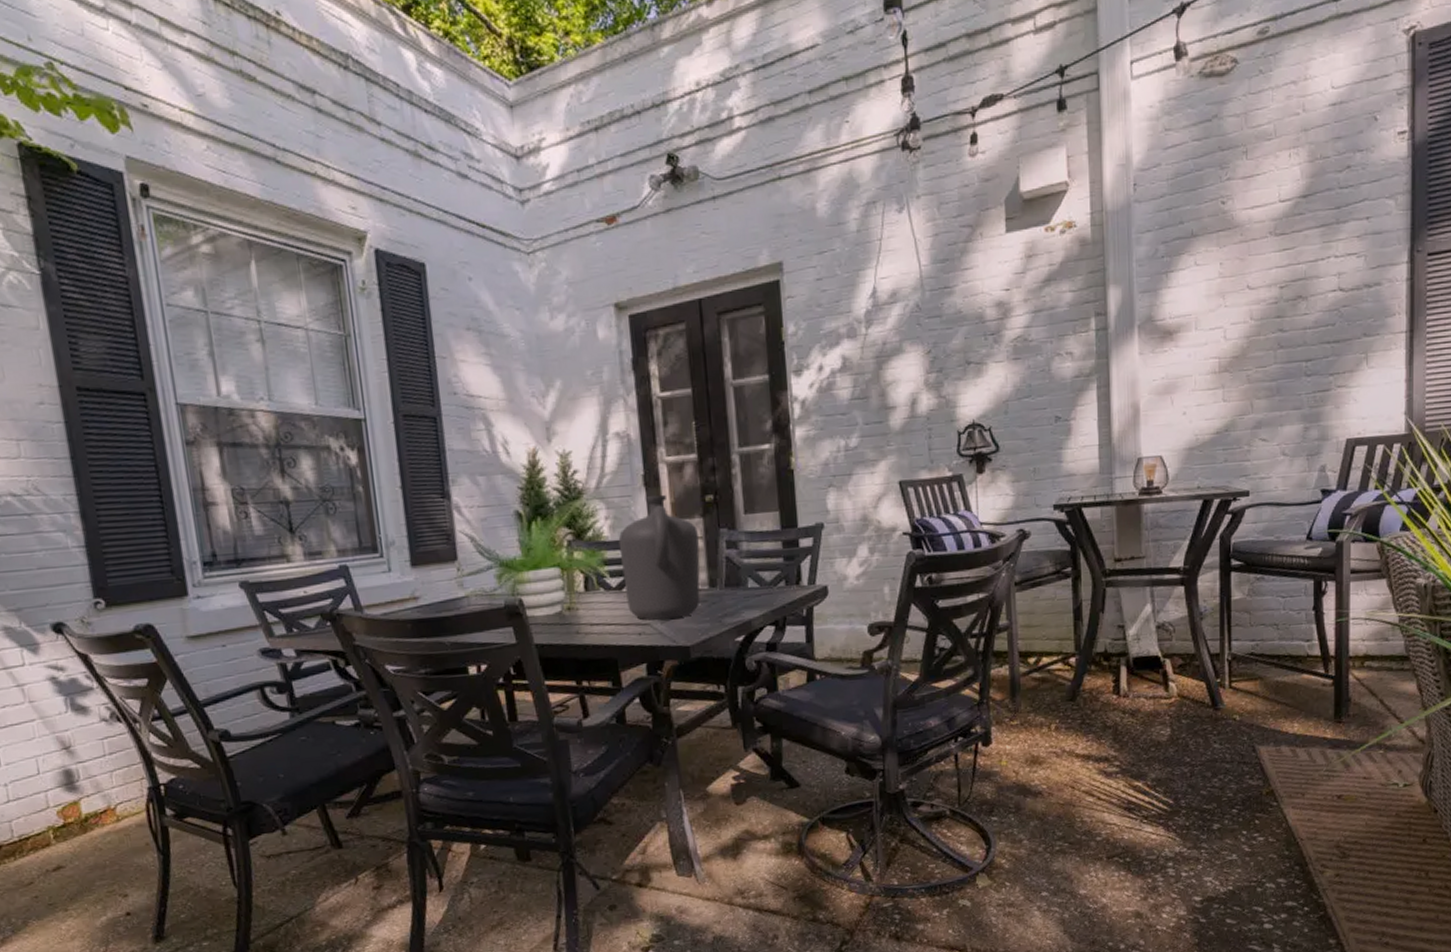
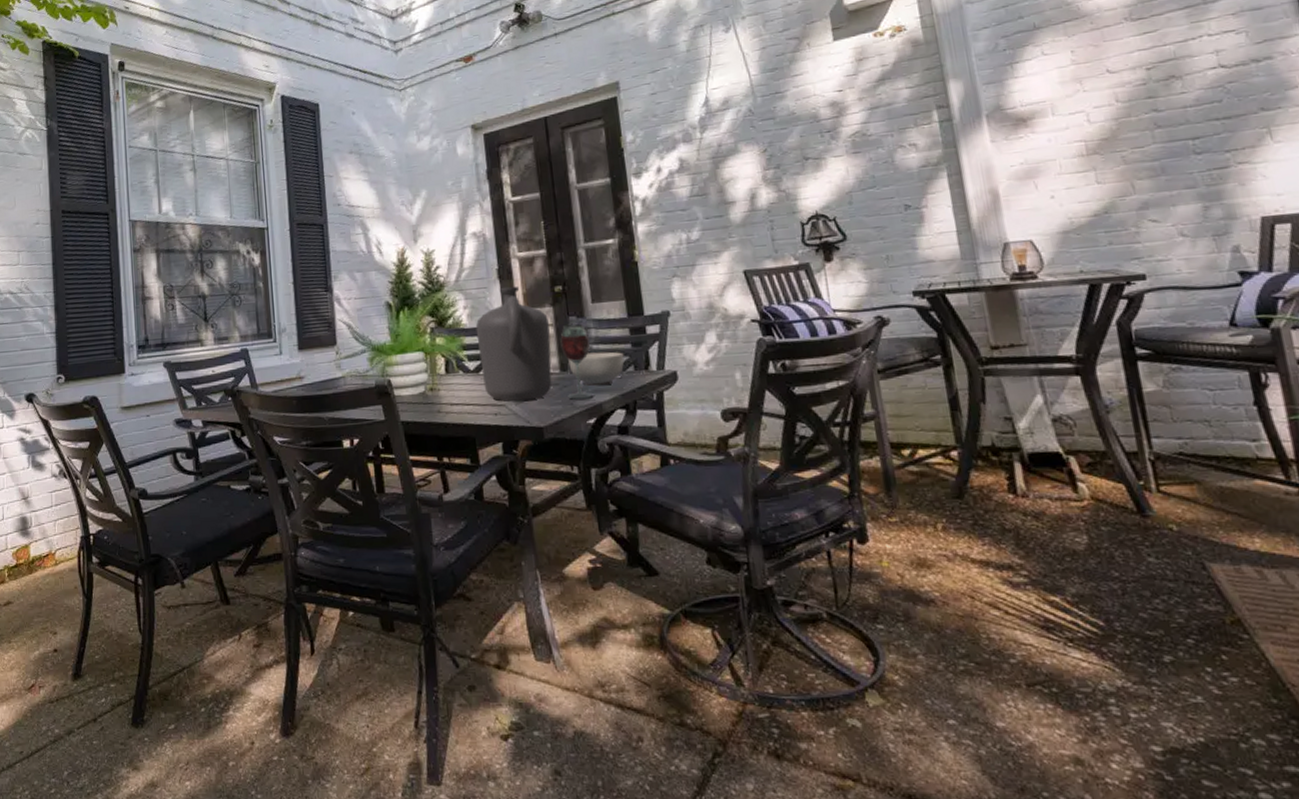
wineglass: none [710,537,742,617] -> present [560,324,593,400]
bowl: none [718,566,776,602] -> present [568,351,625,386]

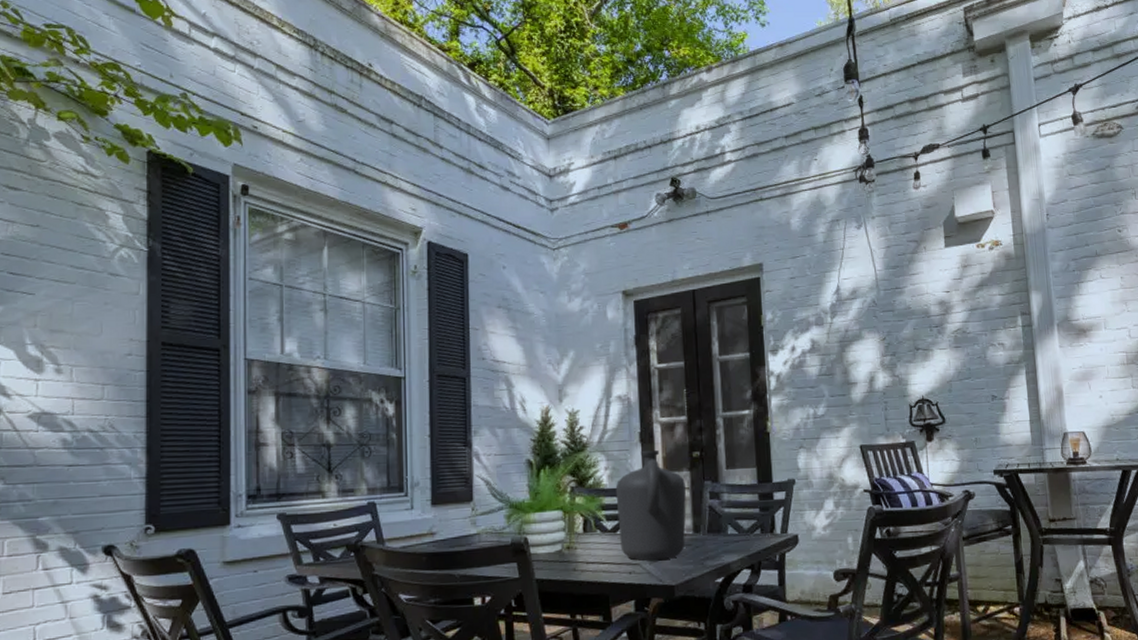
wineglass: present [560,324,593,400] -> none [695,488,722,560]
bowl: present [568,351,625,386] -> none [701,515,753,547]

